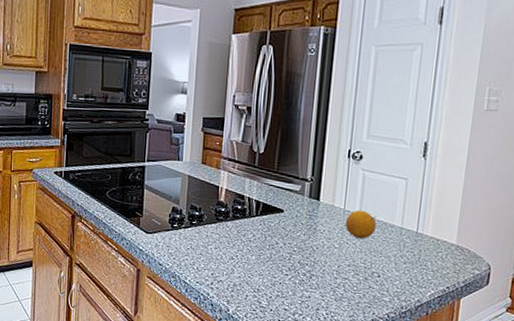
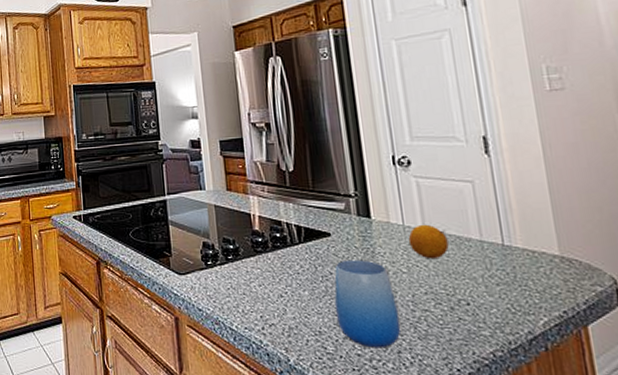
cup: none [274,233,325,306] -> present [334,260,401,349]

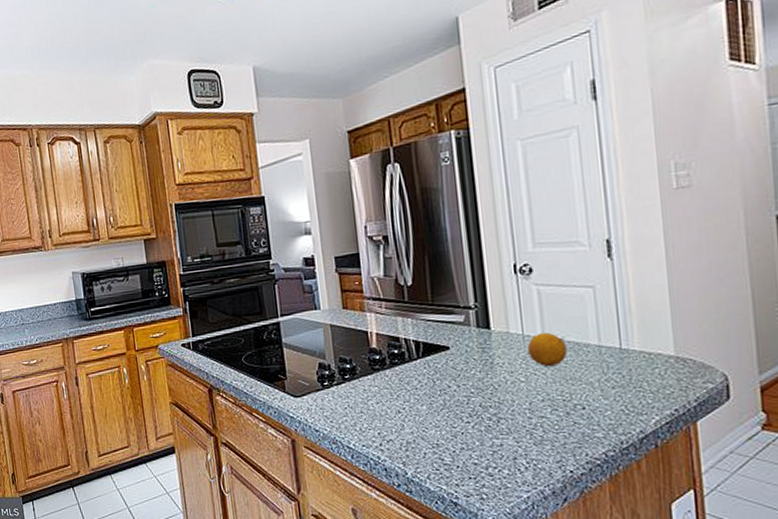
cup: present [334,260,401,349] -> none [452,371,518,456]

